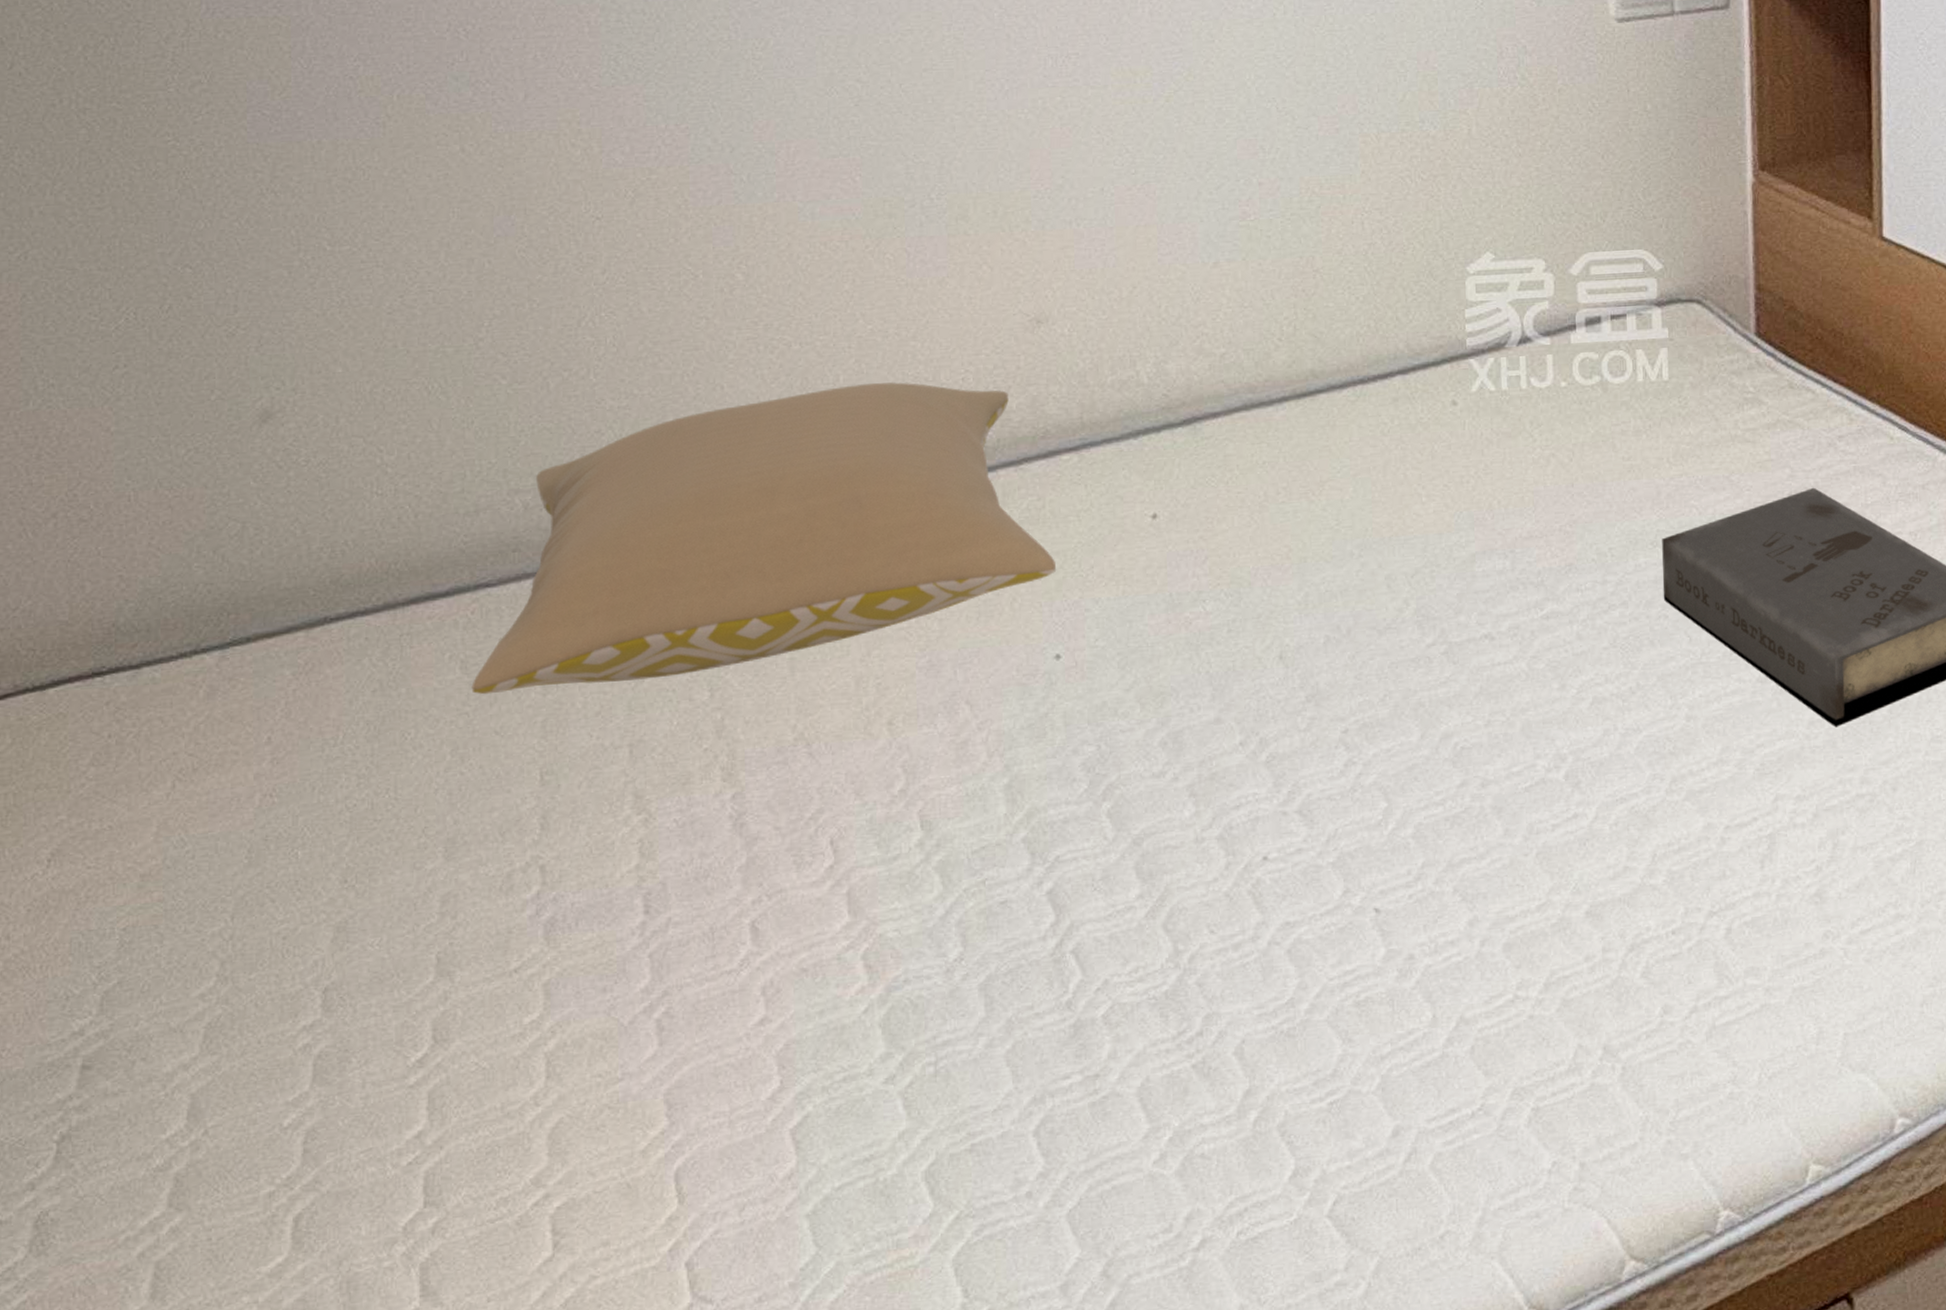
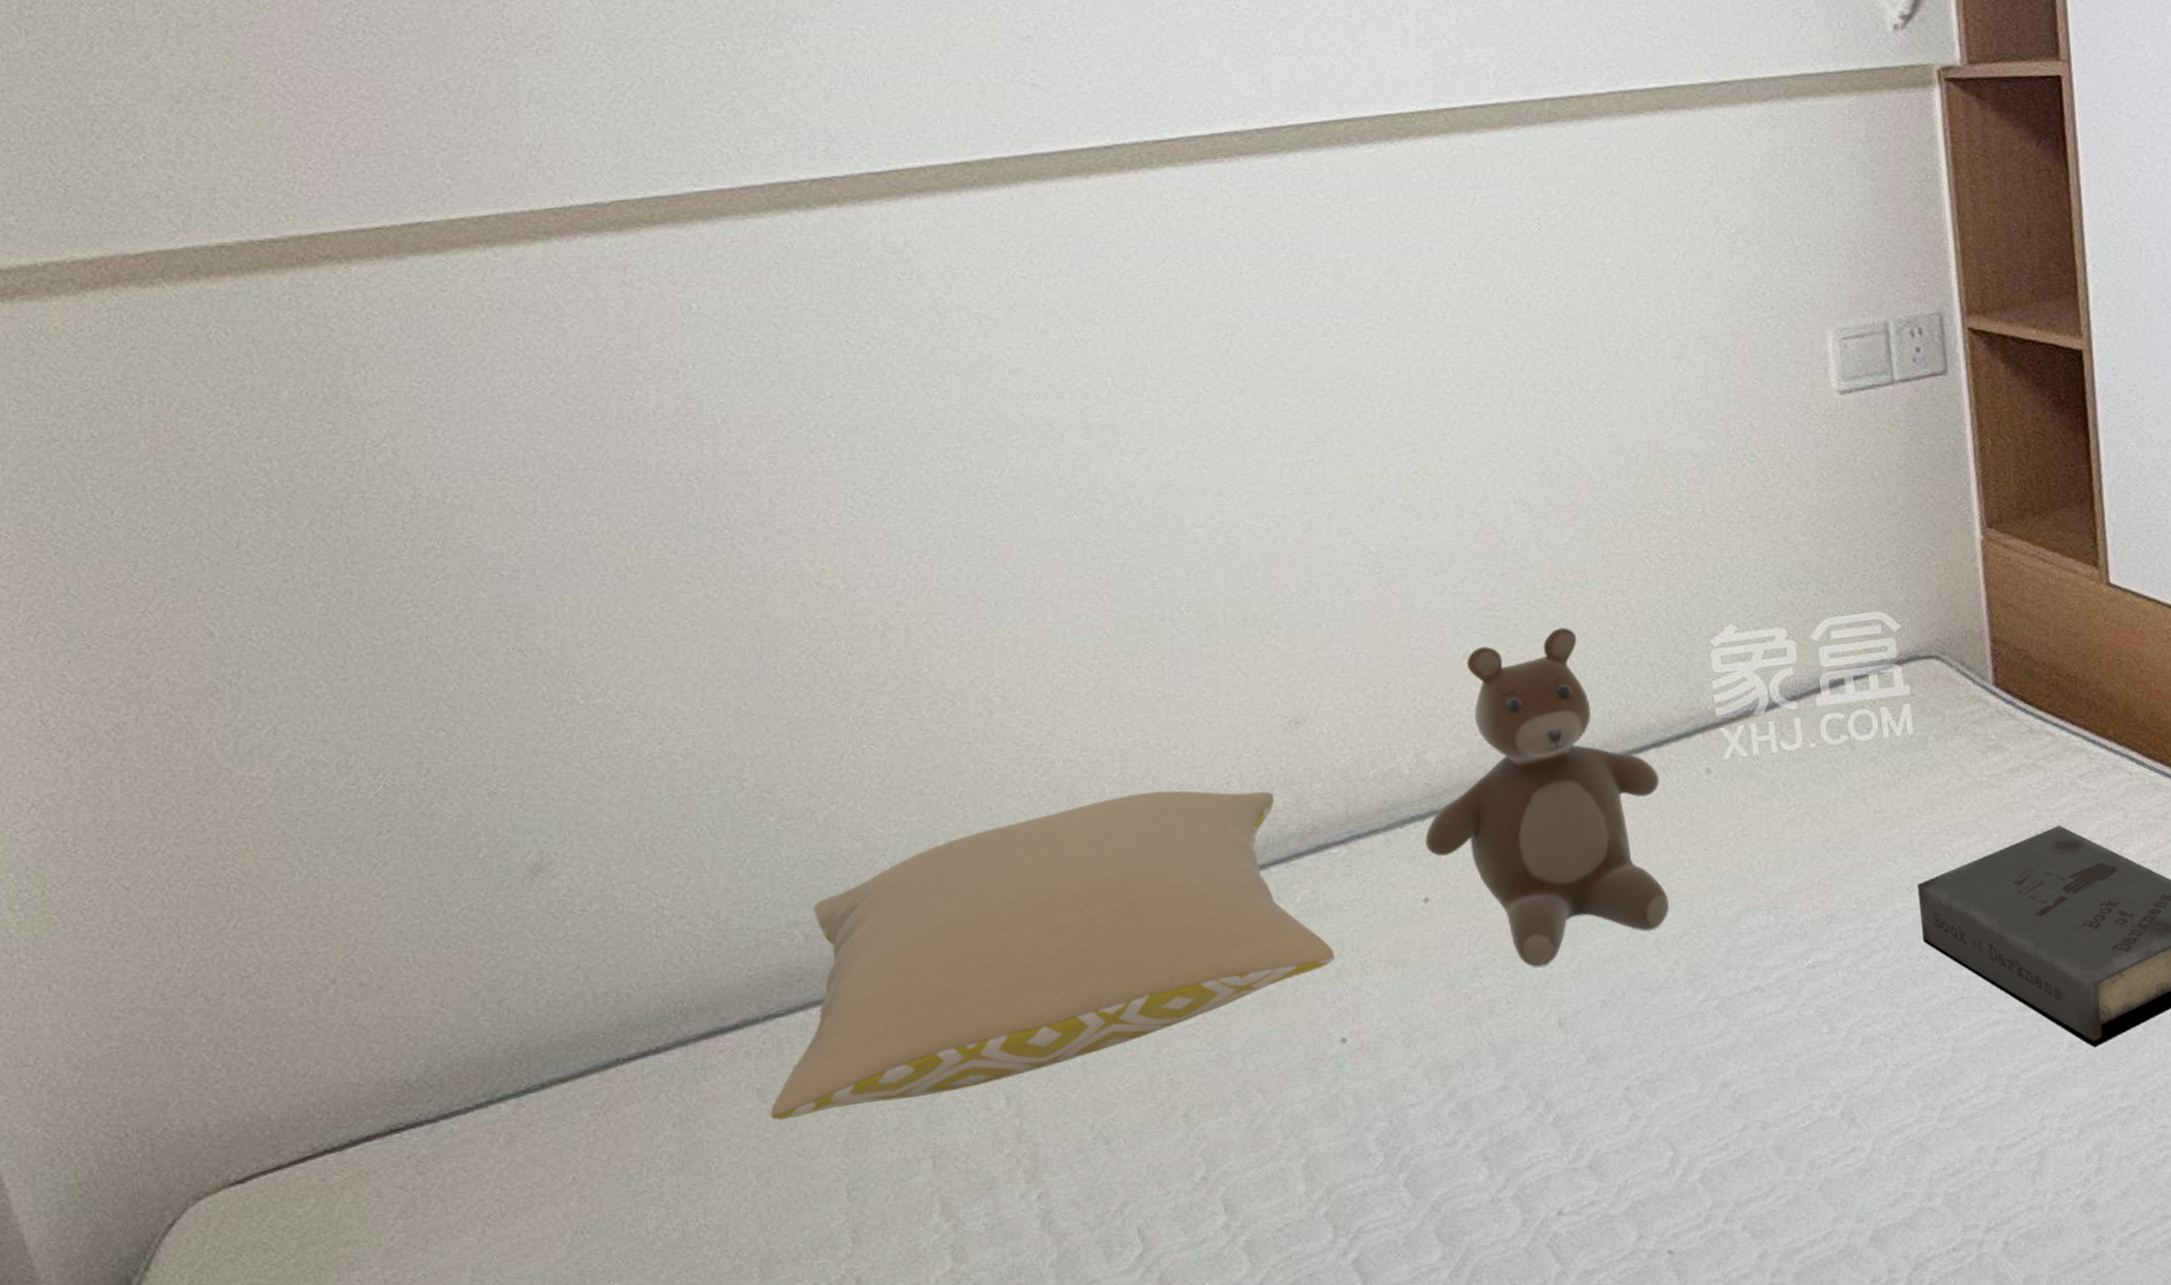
bear: none [1158,243,1404,595] -> present [1425,627,1670,967]

